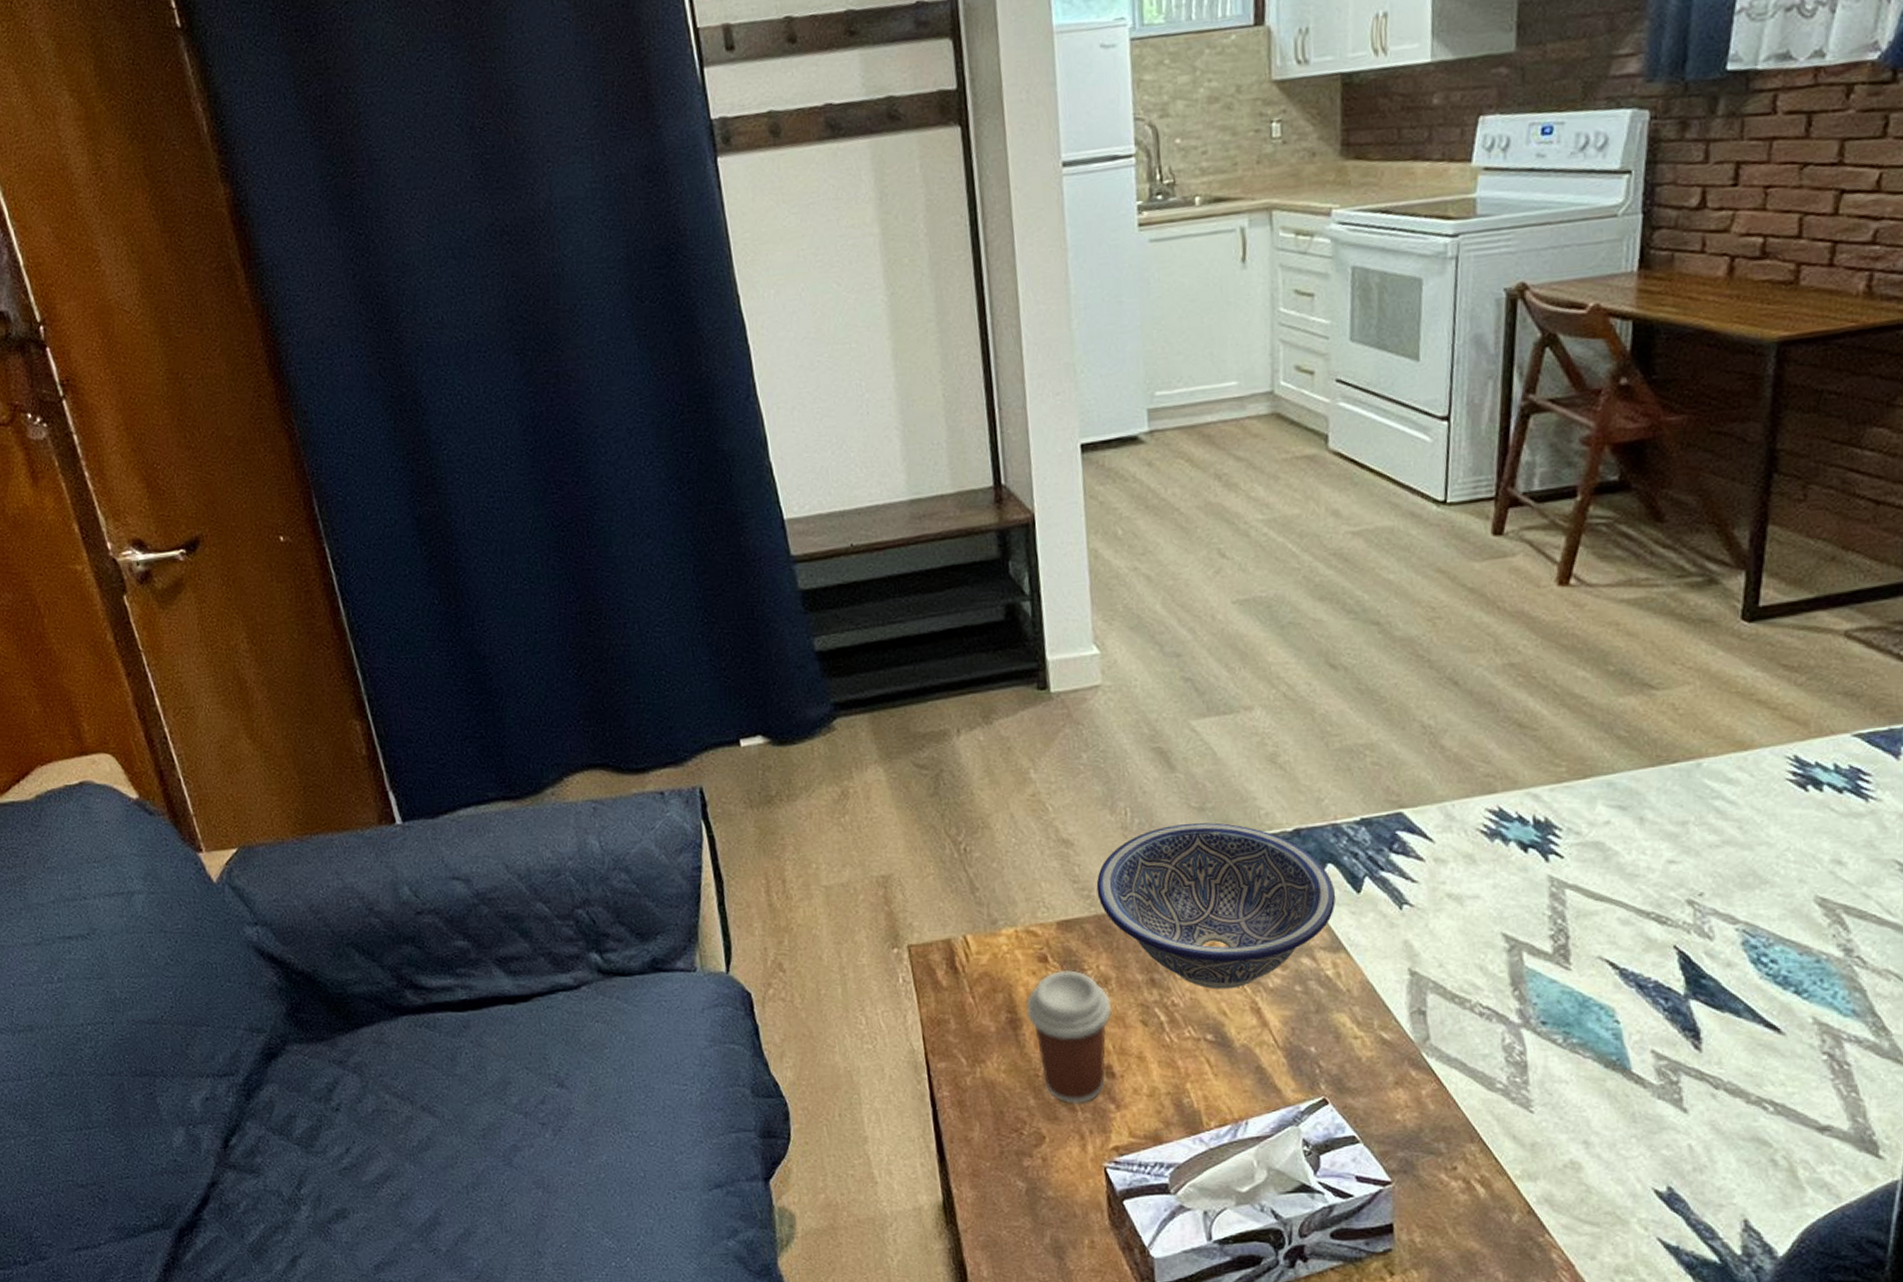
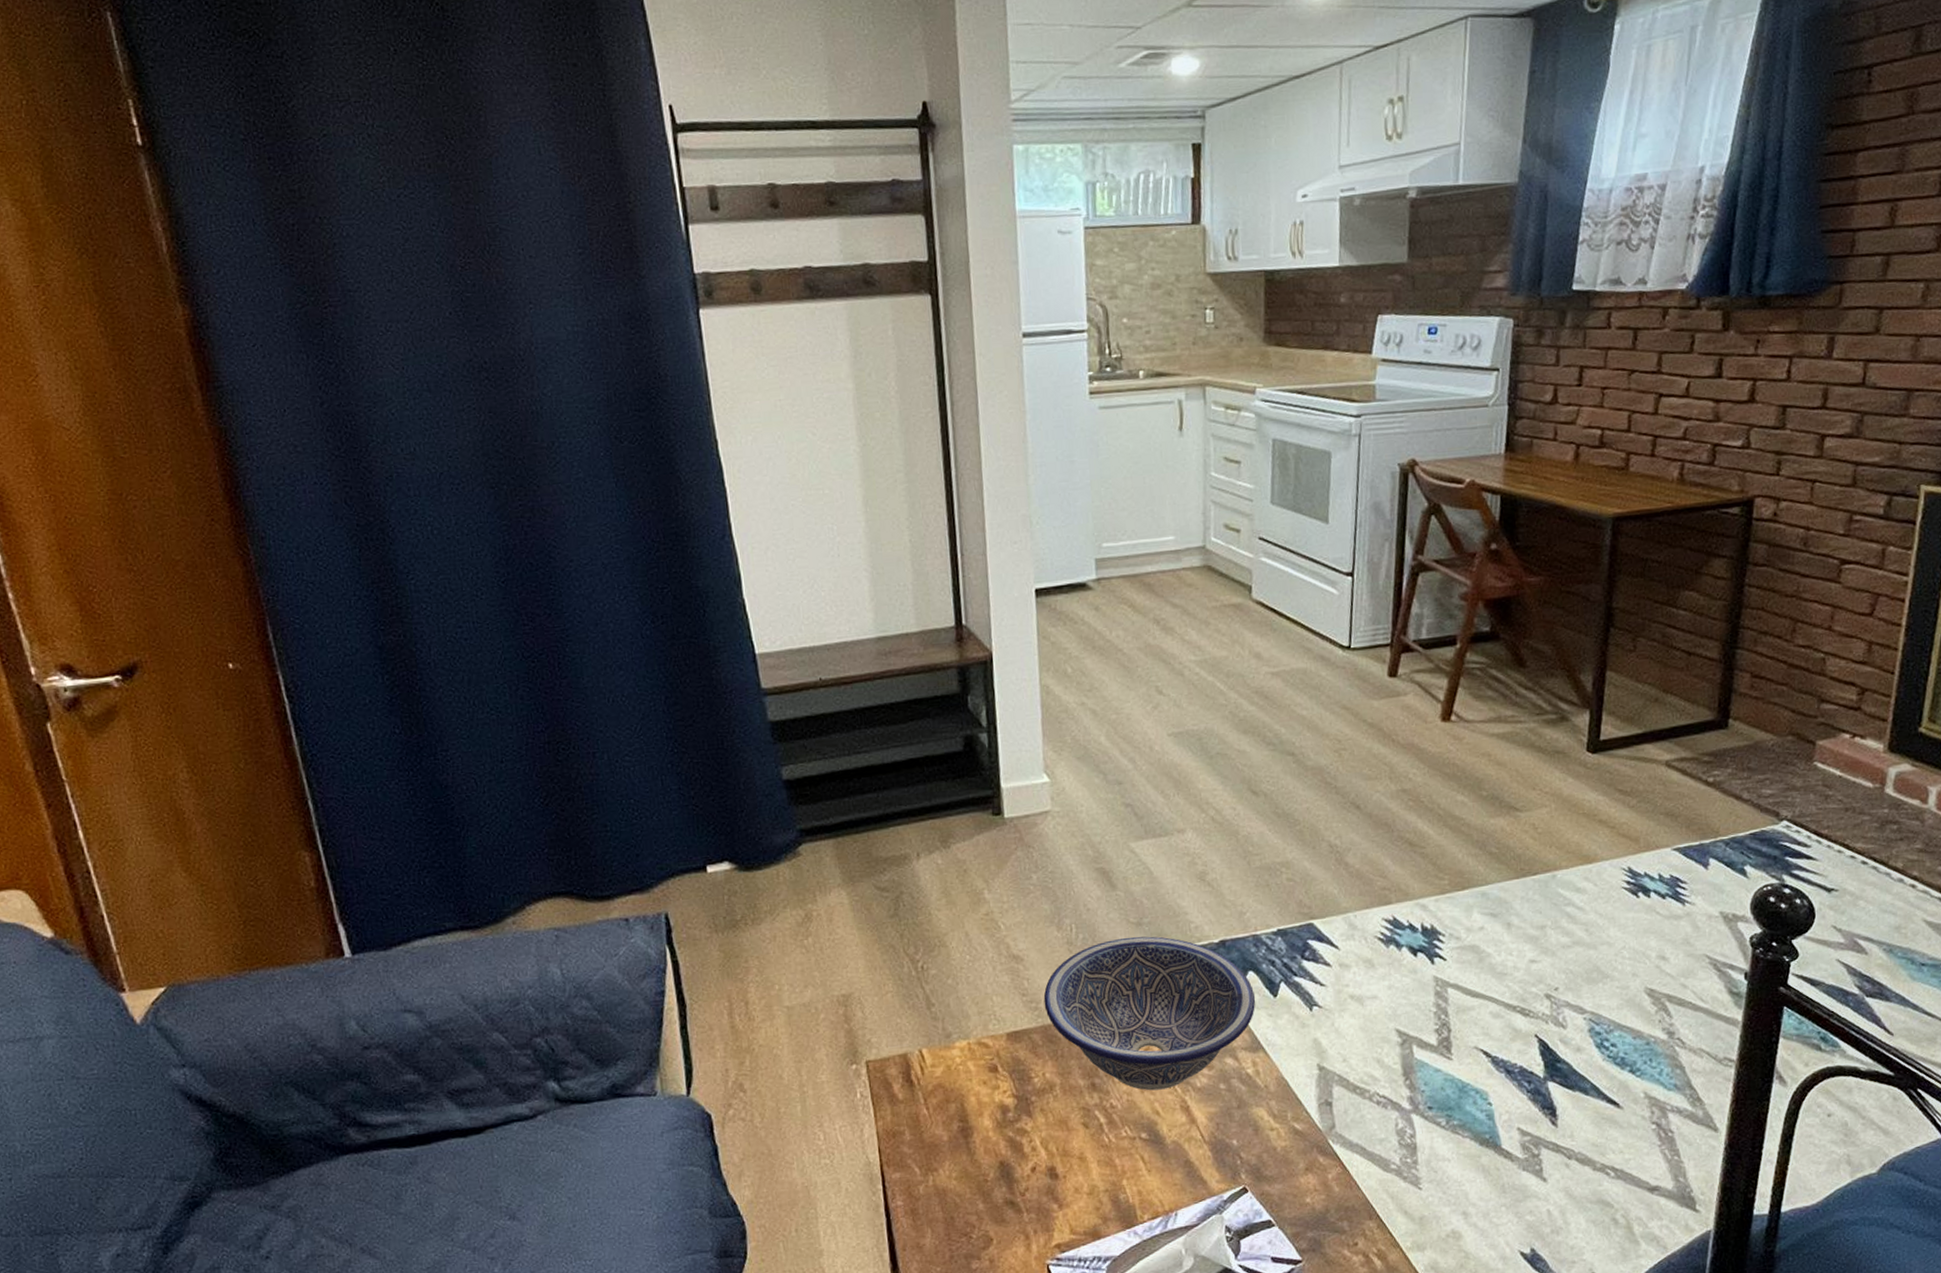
coffee cup: present [1026,970,1112,1104] -> none [976,1078,1056,1206]

